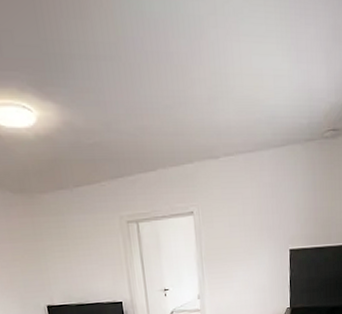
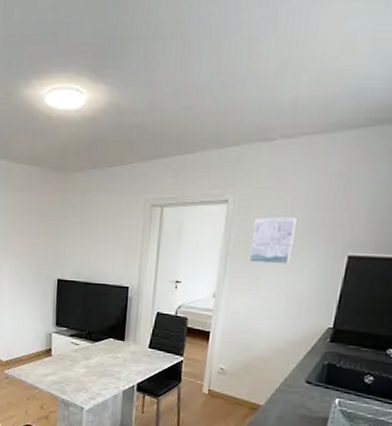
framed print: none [218,222,251,264] -> present [248,217,296,265]

